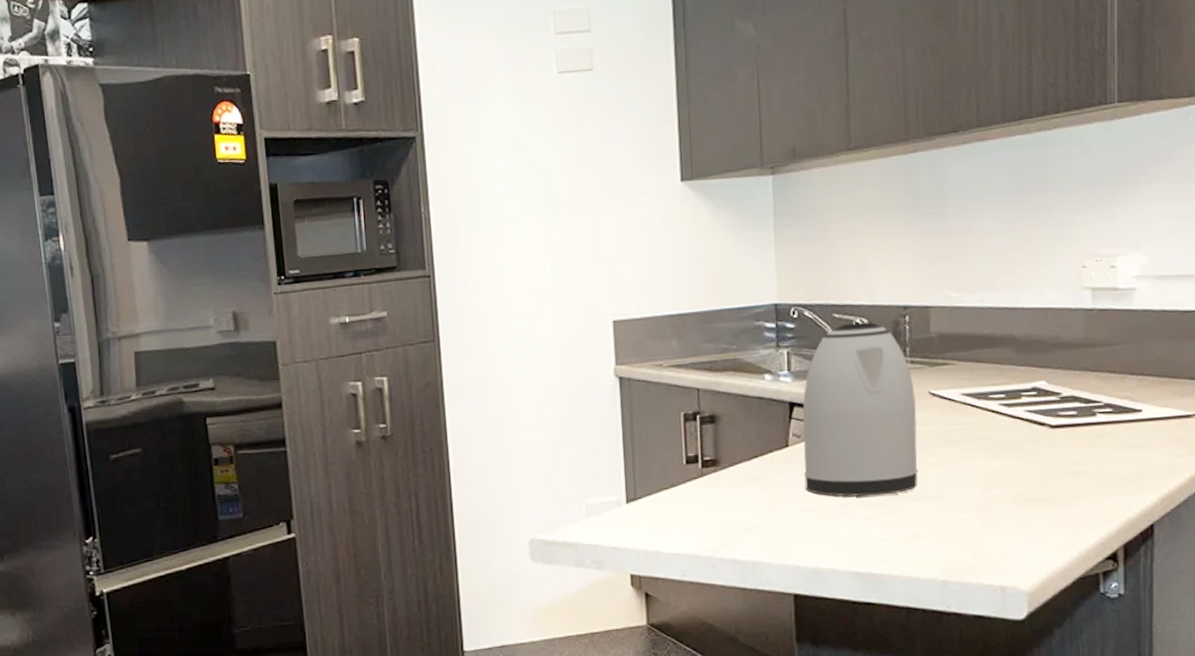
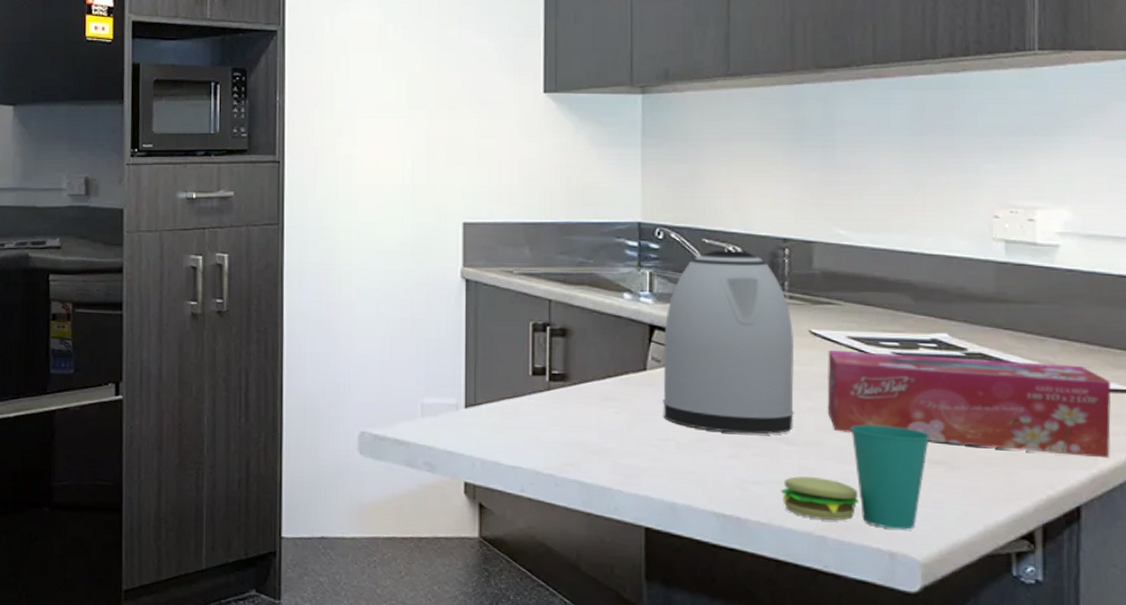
cup: none [909,472,1033,566] -> present [781,424,931,530]
tissue box: none [945,397,1178,483] -> present [827,349,1112,459]

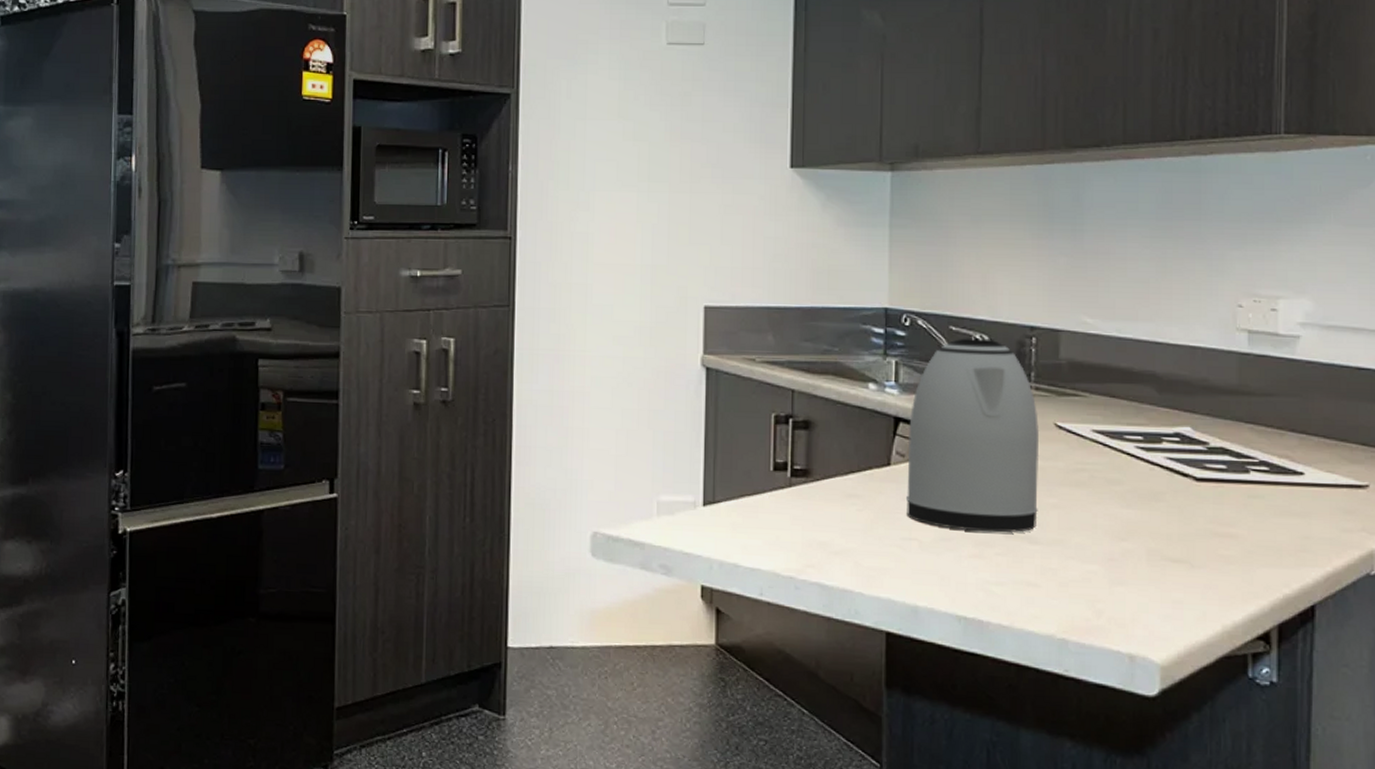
cup: present [781,424,931,530] -> none [1023,522,1172,631]
tissue box: present [827,349,1112,459] -> none [1071,443,1347,556]

